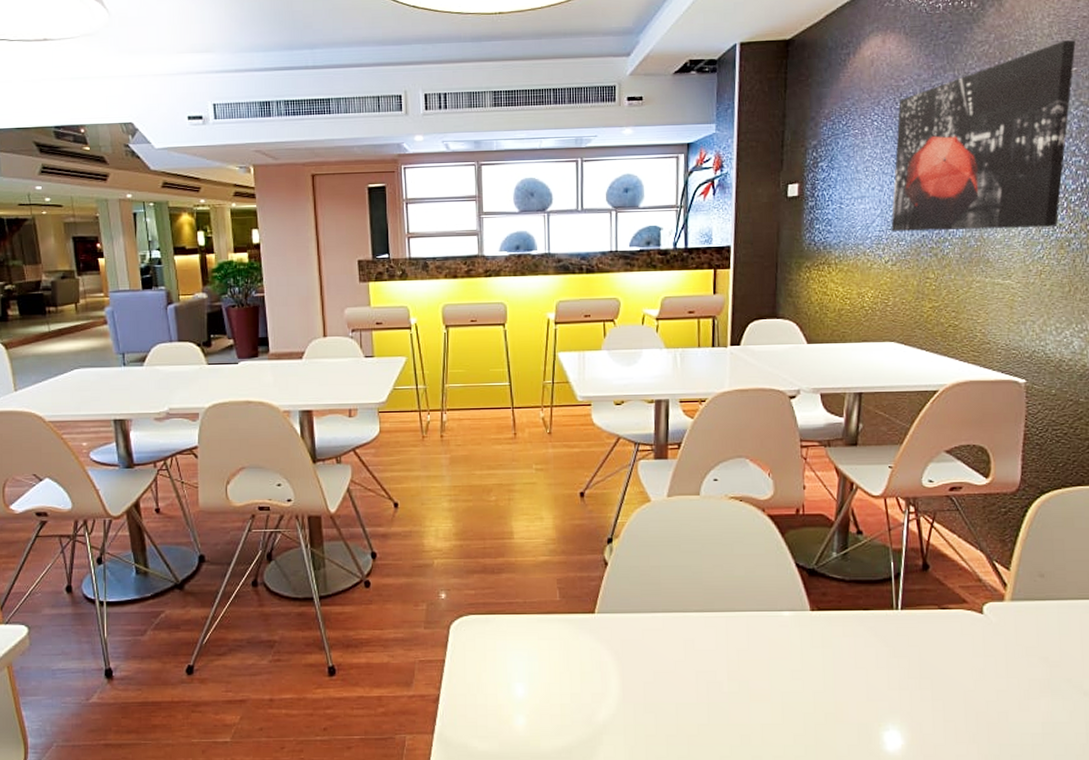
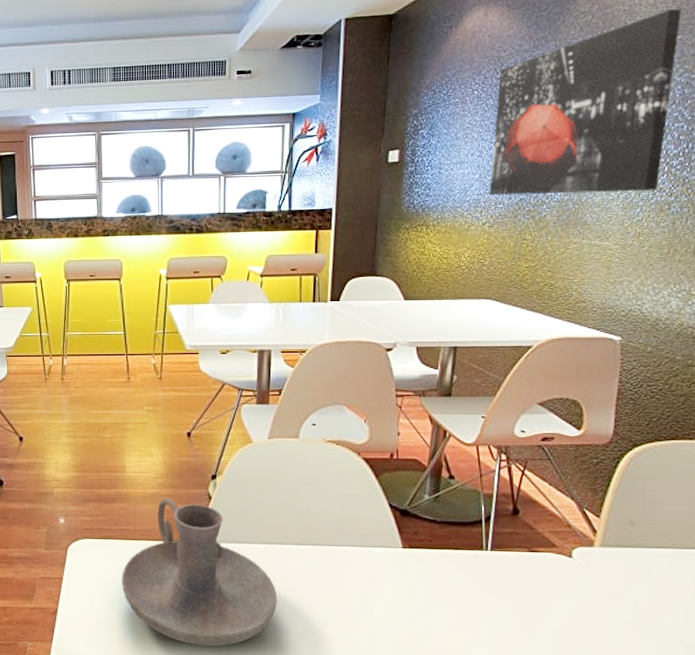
candle holder: none [511,565,680,728] -> present [122,498,277,647]

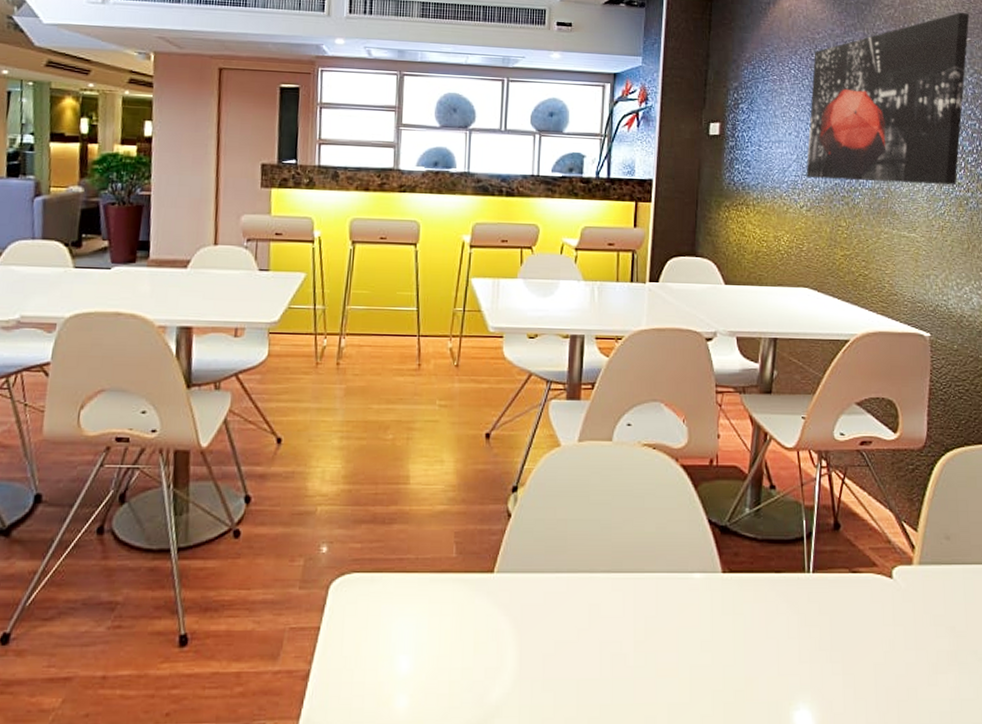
candle holder: present [122,498,277,647] -> none [396,516,583,711]

